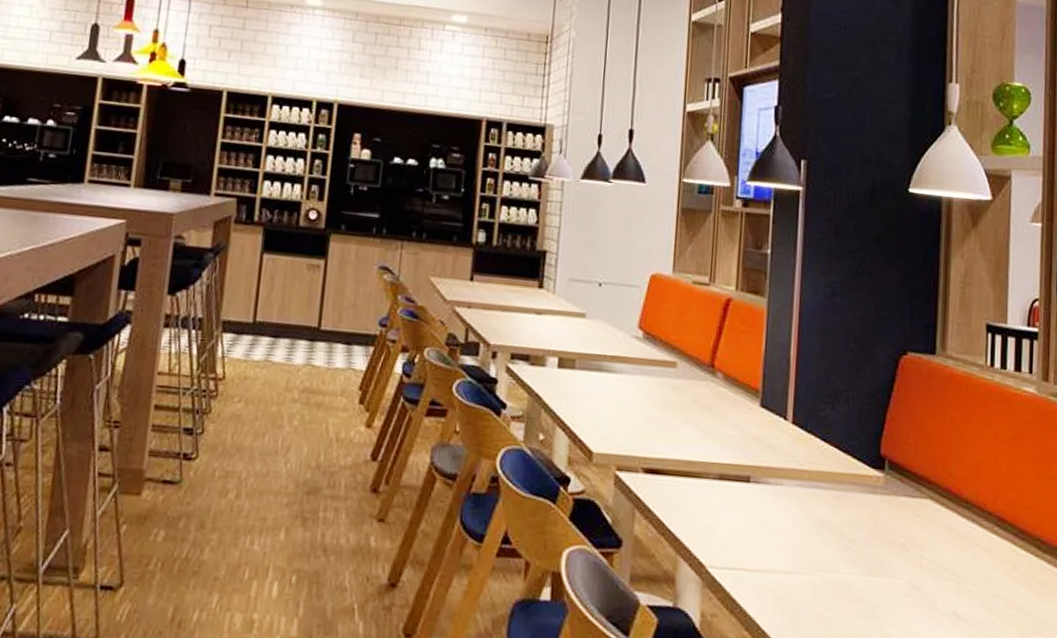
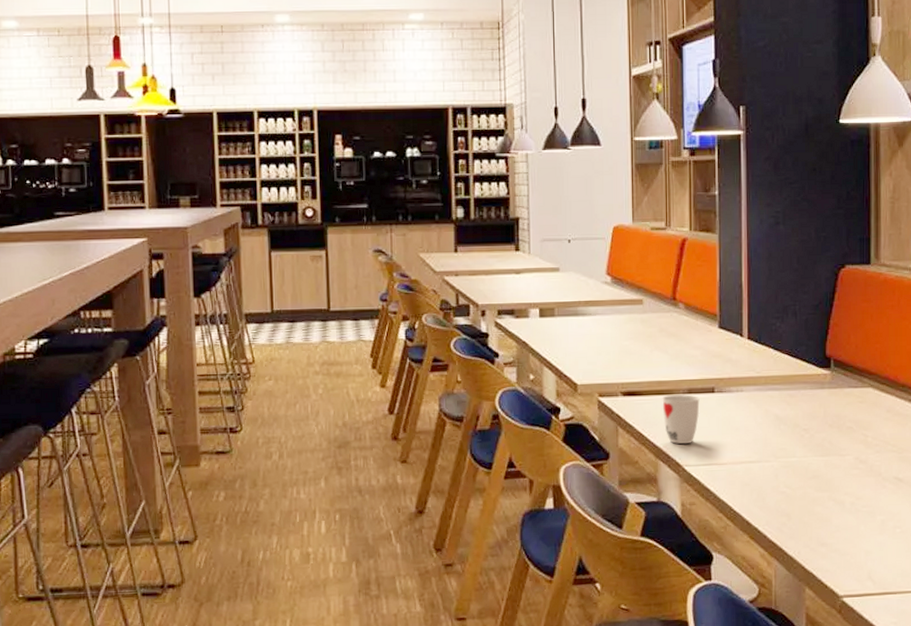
cup: none [688,479,732,540] -> present [662,395,700,444]

